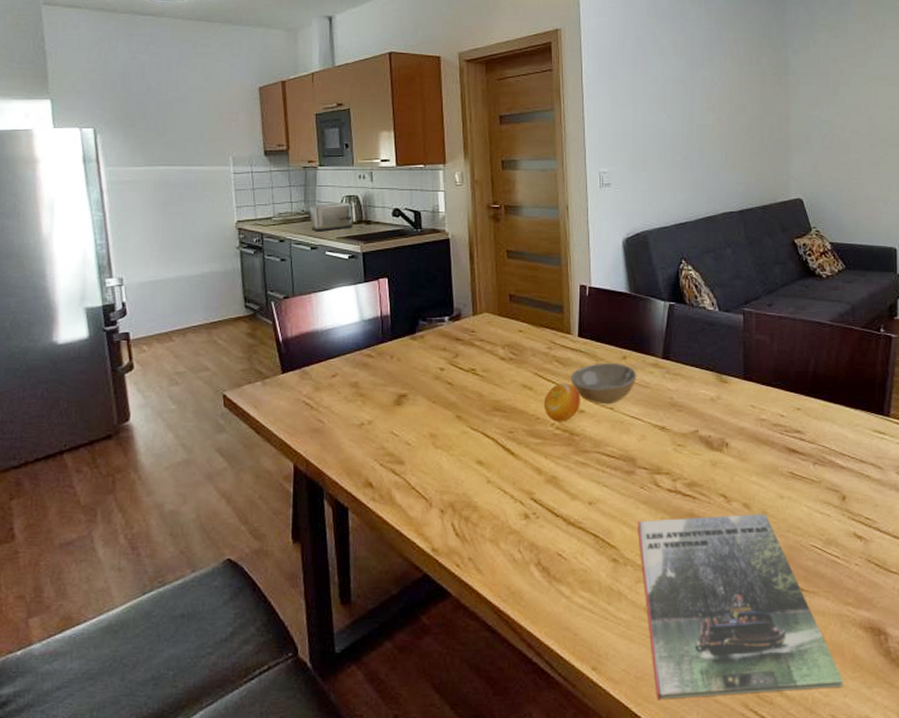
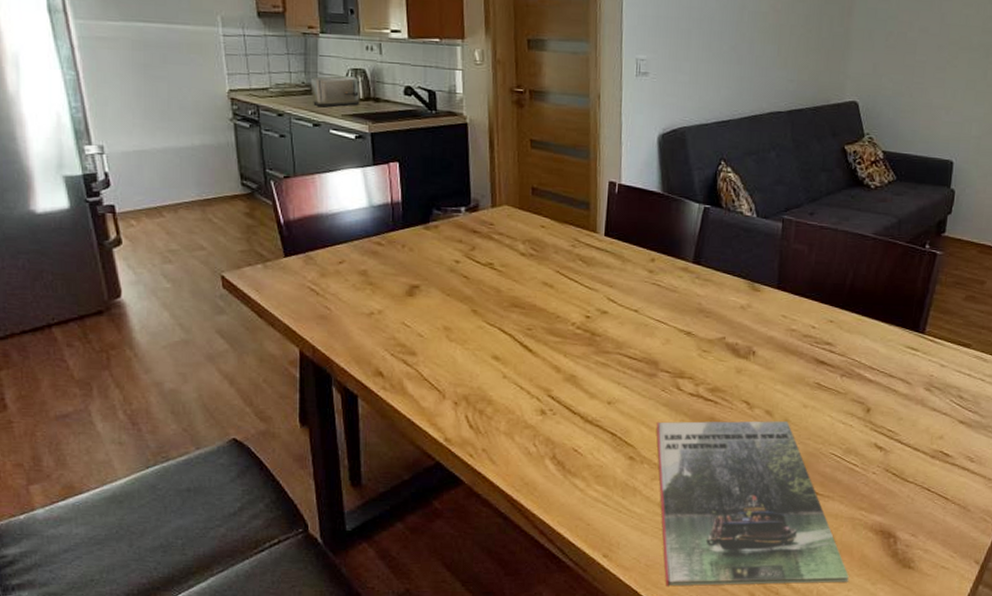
fruit: present [543,383,580,422] -> none [564,283,604,322]
soup bowl: present [570,362,637,405] -> none [594,264,665,307]

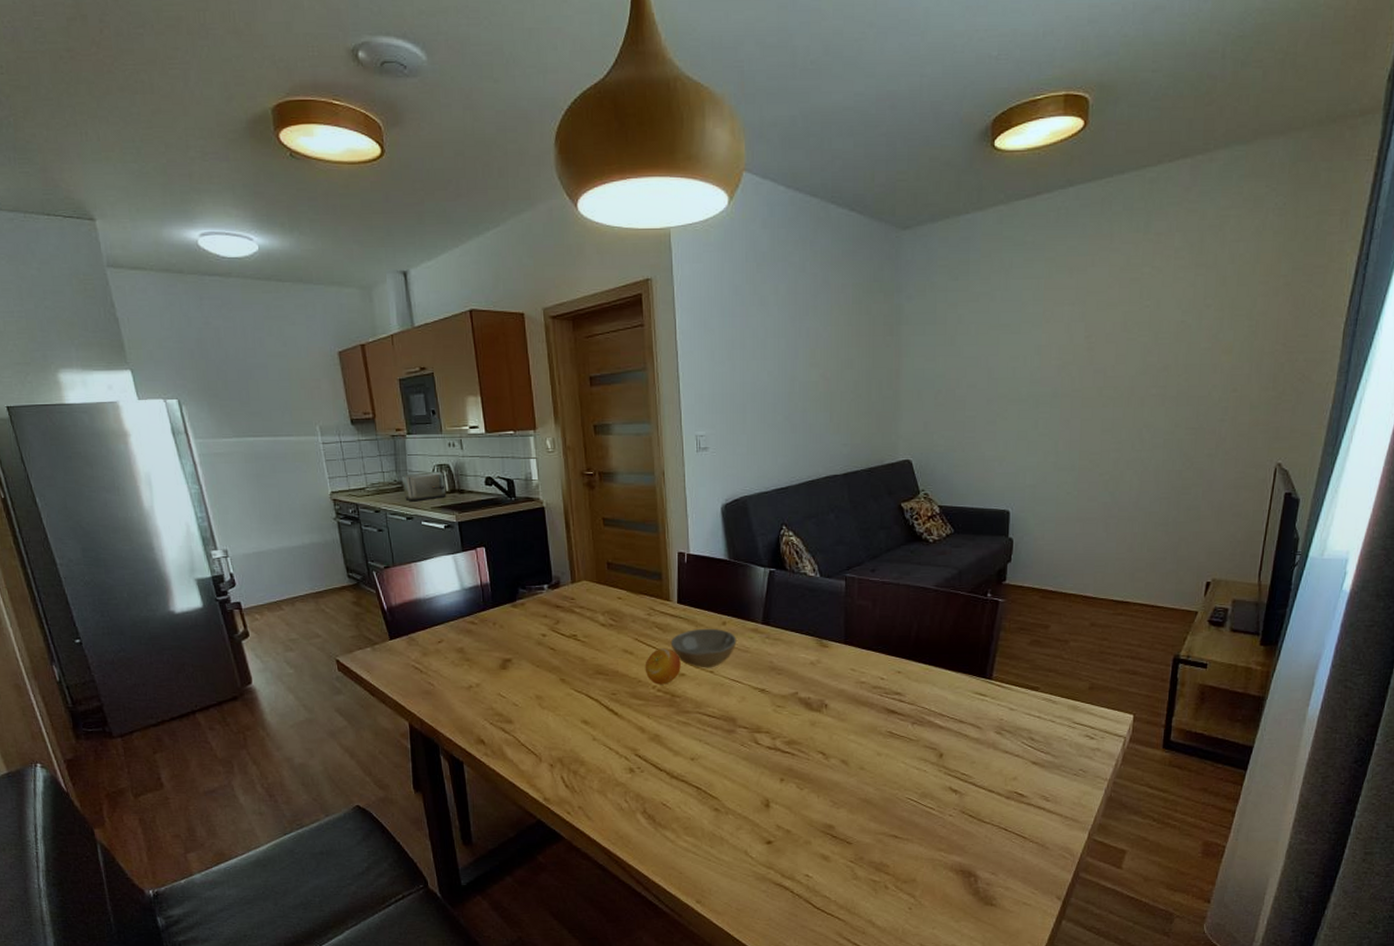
fruit: none [564,283,604,322] -> present [645,648,681,685]
soup bowl: none [594,264,665,307] -> present [670,628,737,668]
magazine: present [656,421,849,587] -> none [738,769,933,929]

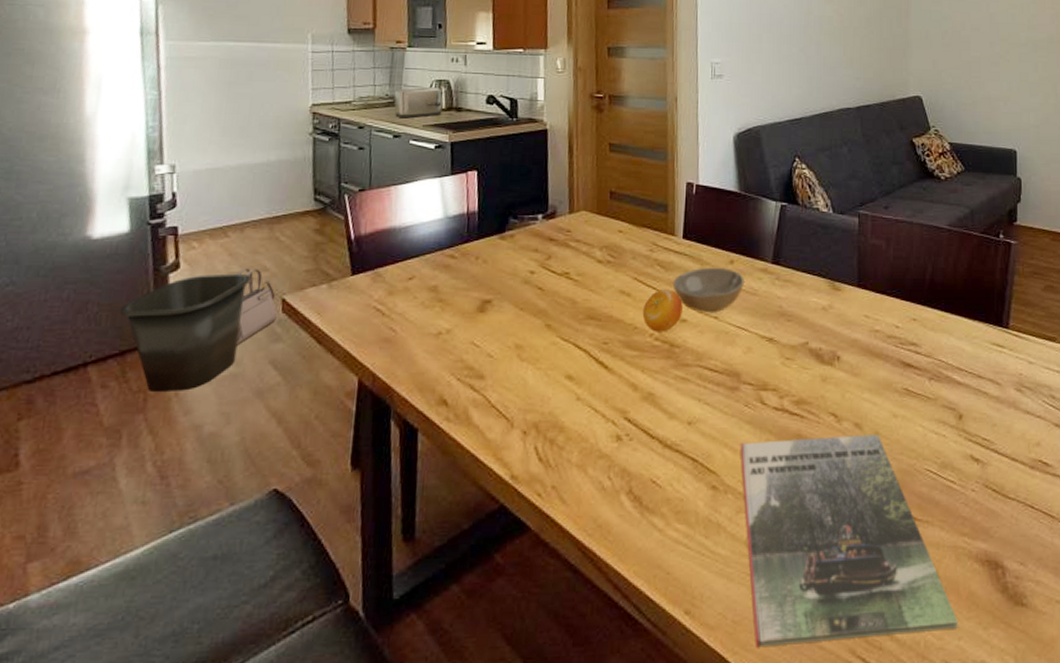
waste bin: none [210,639,309,732] -> present [120,273,251,391]
handbag: none [296,636,334,697] -> present [236,269,277,346]
magazine: none [738,769,933,929] -> present [740,435,958,648]

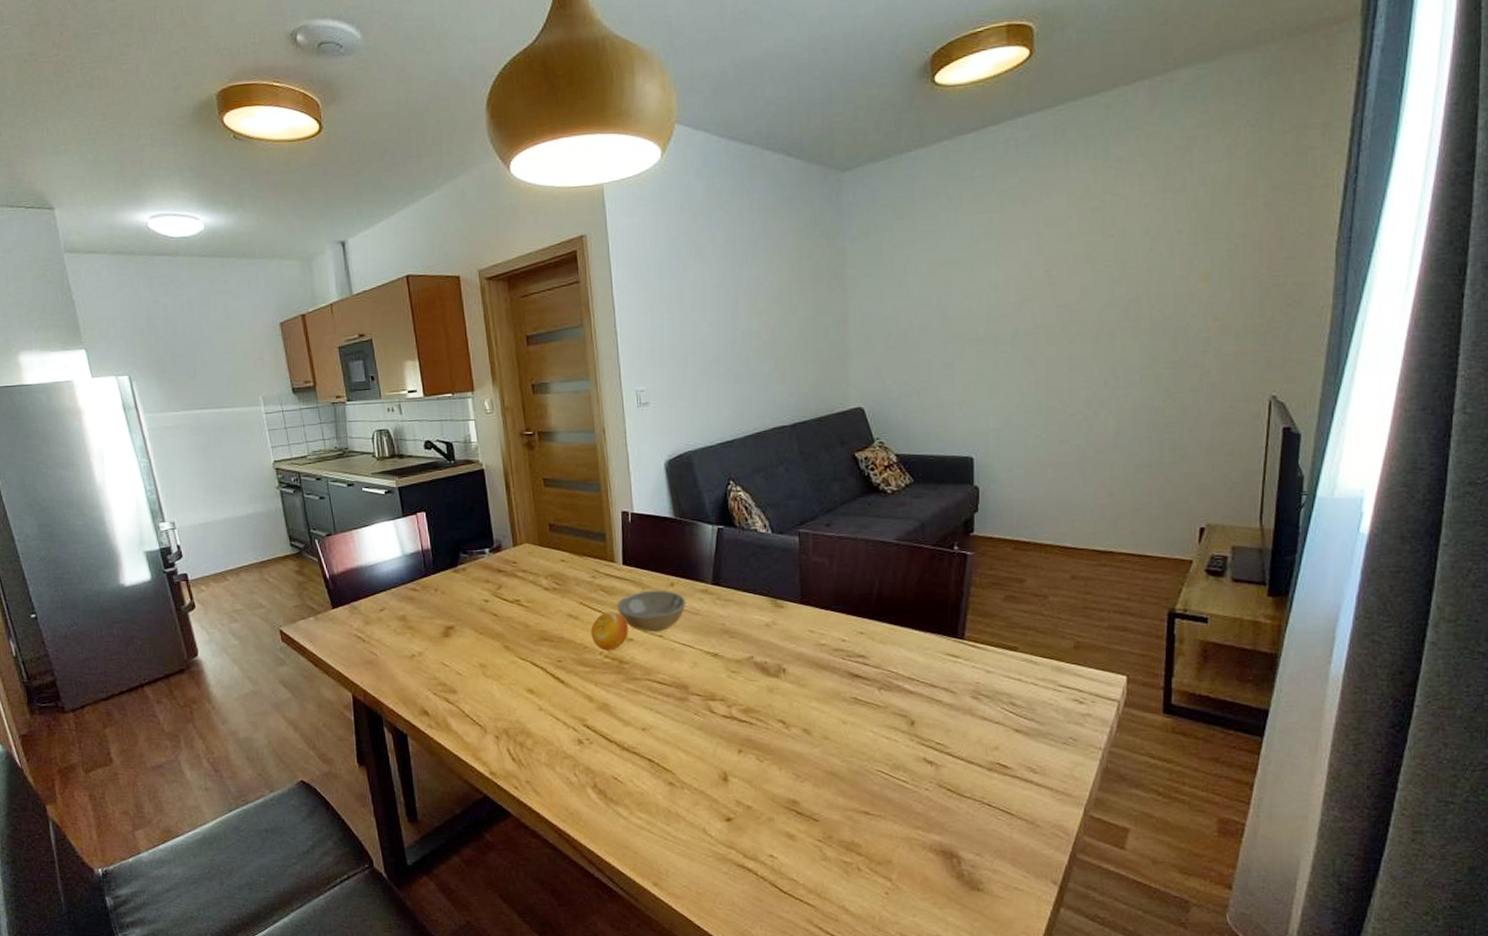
waste bin: present [120,273,251,391] -> none [158,610,253,706]
handbag: present [236,269,277,346] -> none [240,606,278,669]
toaster: present [394,86,444,119] -> none [342,436,387,468]
magazine: present [740,435,958,648] -> none [692,739,912,914]

